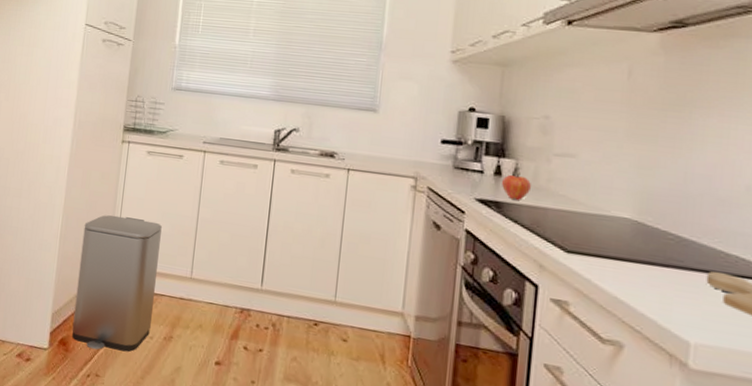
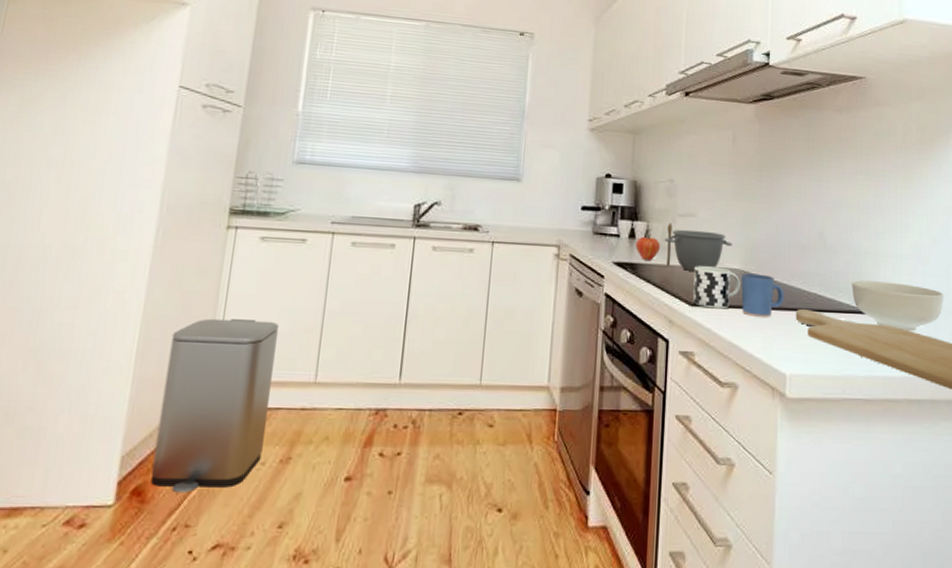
cooking pot: none [536,162,623,216] -> present [664,223,733,271]
cup: none [569,210,632,261] -> present [693,266,740,309]
mug: none [632,223,692,276] -> present [741,273,784,317]

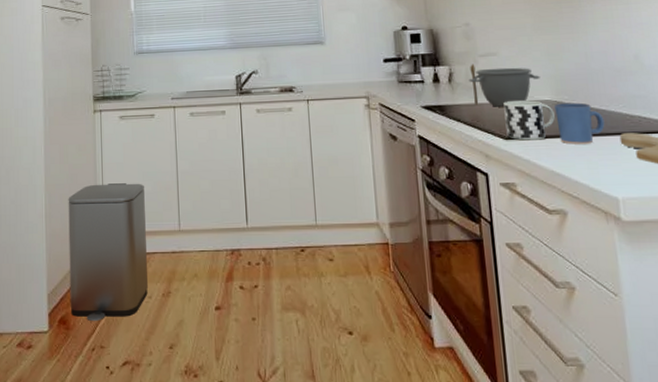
fruit: present [635,234,661,260] -> none [440,76,467,101]

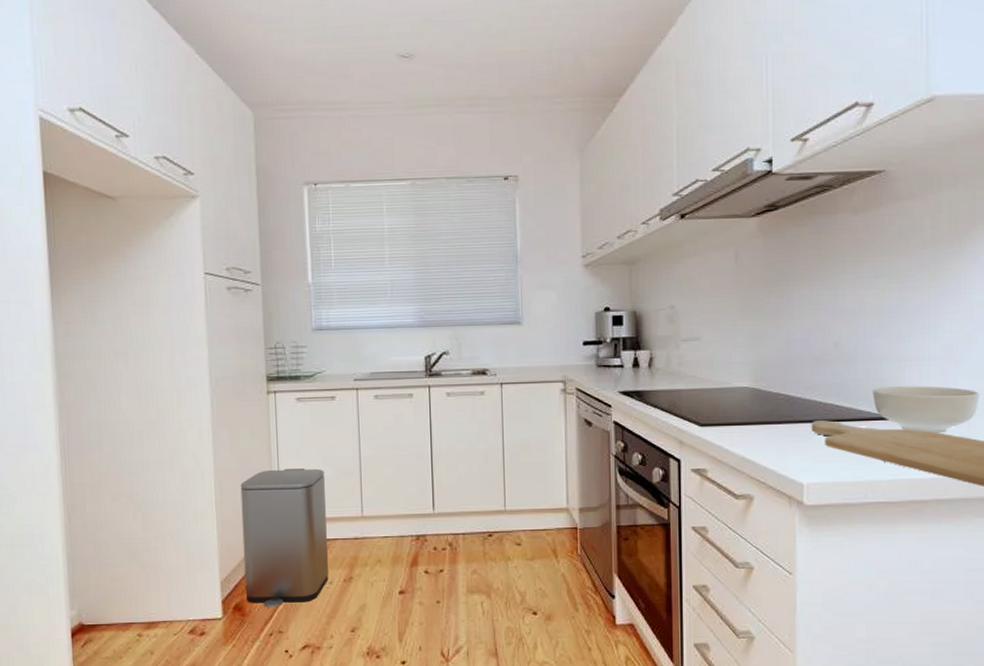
cooking pot: present [468,64,540,107] -> none [669,349,741,393]
cup: present [503,100,555,141] -> none [702,387,751,427]
mug: present [554,102,605,144] -> none [752,390,799,431]

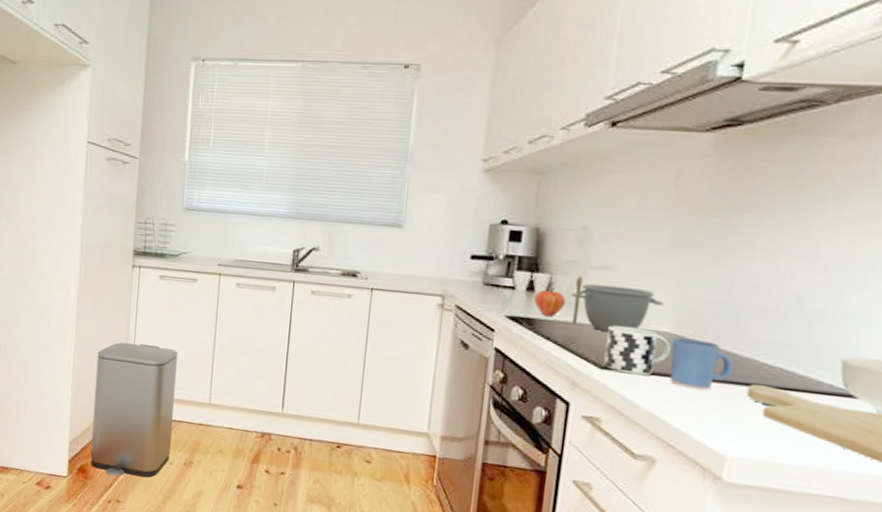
fruit: none [639,361,666,387] -> present [533,287,567,316]
cooking pot: none [669,349,741,393] -> present [571,276,664,331]
cup: none [702,387,751,427] -> present [603,325,671,377]
mug: none [752,390,799,431] -> present [669,337,733,390]

